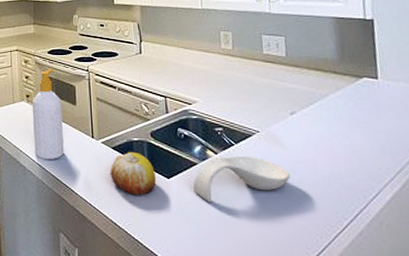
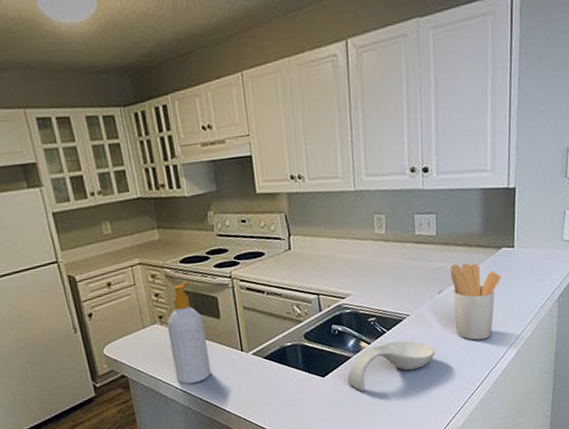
fruit: present [110,152,157,196] -> none [263,357,312,401]
utensil holder: none [303,88,365,173] -> present [450,263,502,341]

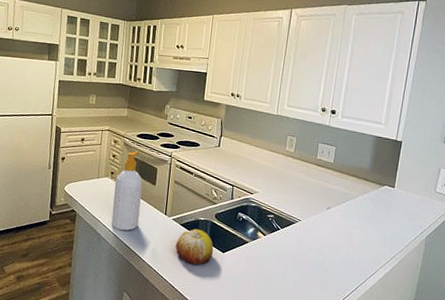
fruit: none [263,357,312,401] -> present [175,229,214,266]
spoon rest: present [347,340,435,391] -> none [241,238,317,273]
utensil holder: present [450,263,502,341] -> none [337,189,381,257]

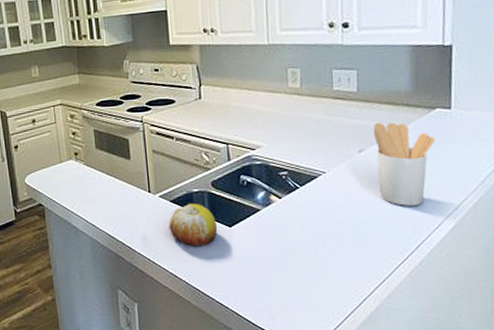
soap bottle: present [111,151,143,231] -> none [81,123,120,219]
utensil holder: none [337,189,381,257] -> present [373,122,436,206]

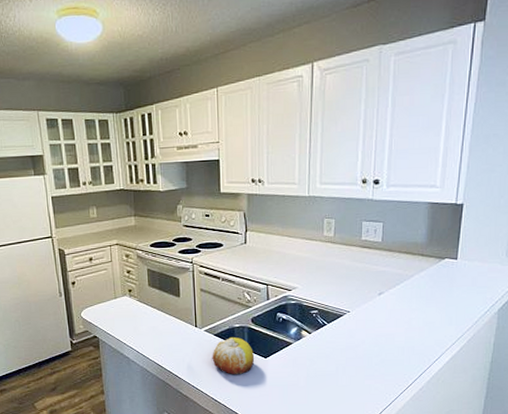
utensil holder: present [373,122,436,206] -> none [392,270,442,341]

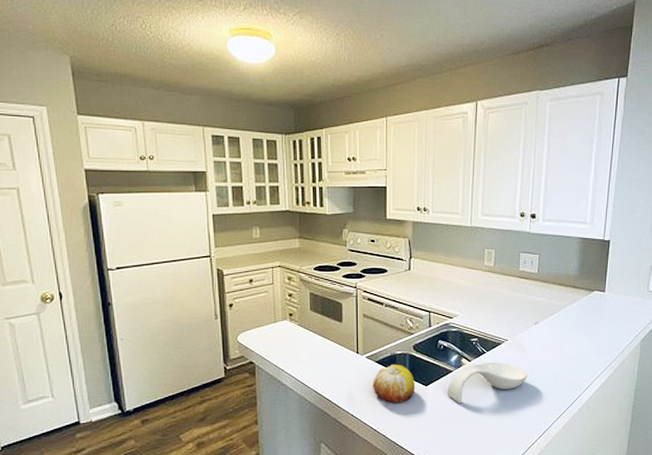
spoon rest: none [287,334,371,375] -> present [447,362,527,403]

